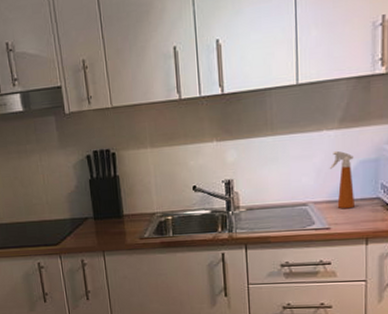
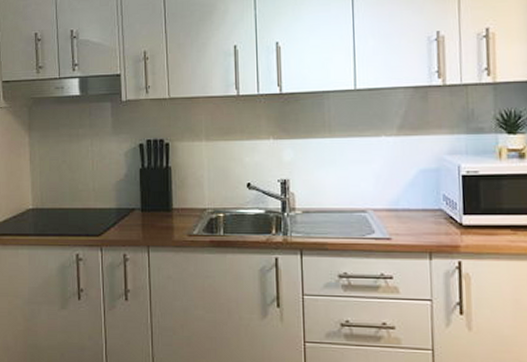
spray bottle: present [329,150,354,209] -> none [388,157,416,219]

